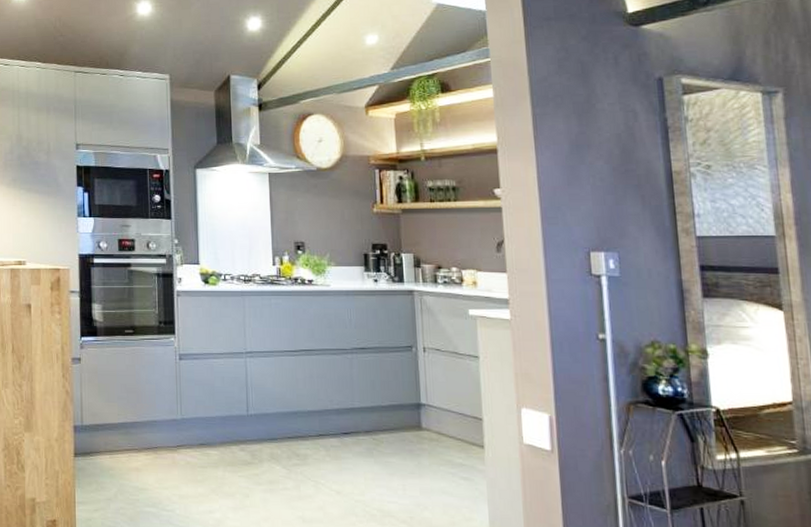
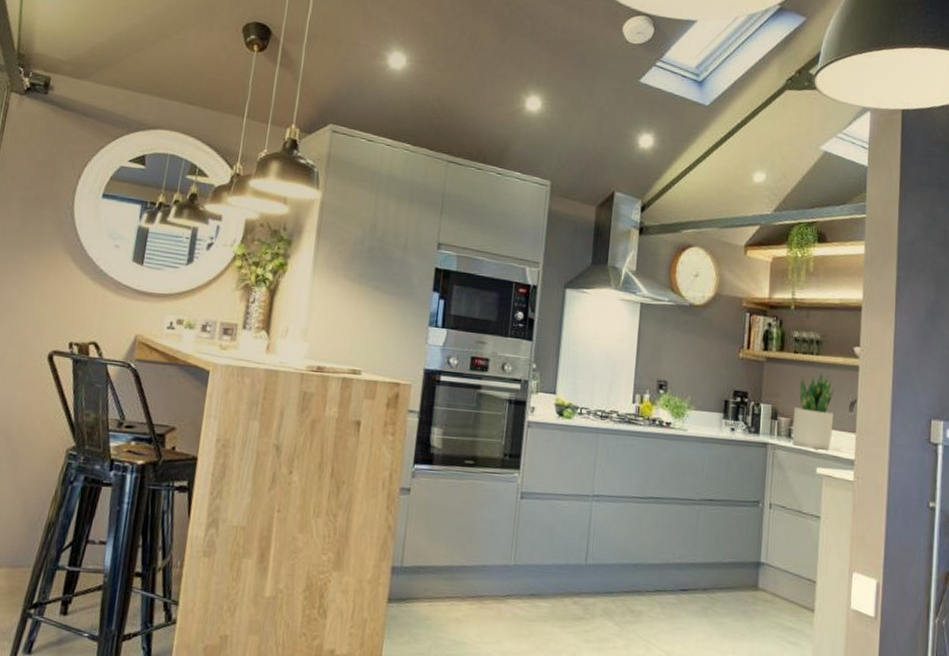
planter: none [436,218,482,293] -> present [792,373,836,451]

